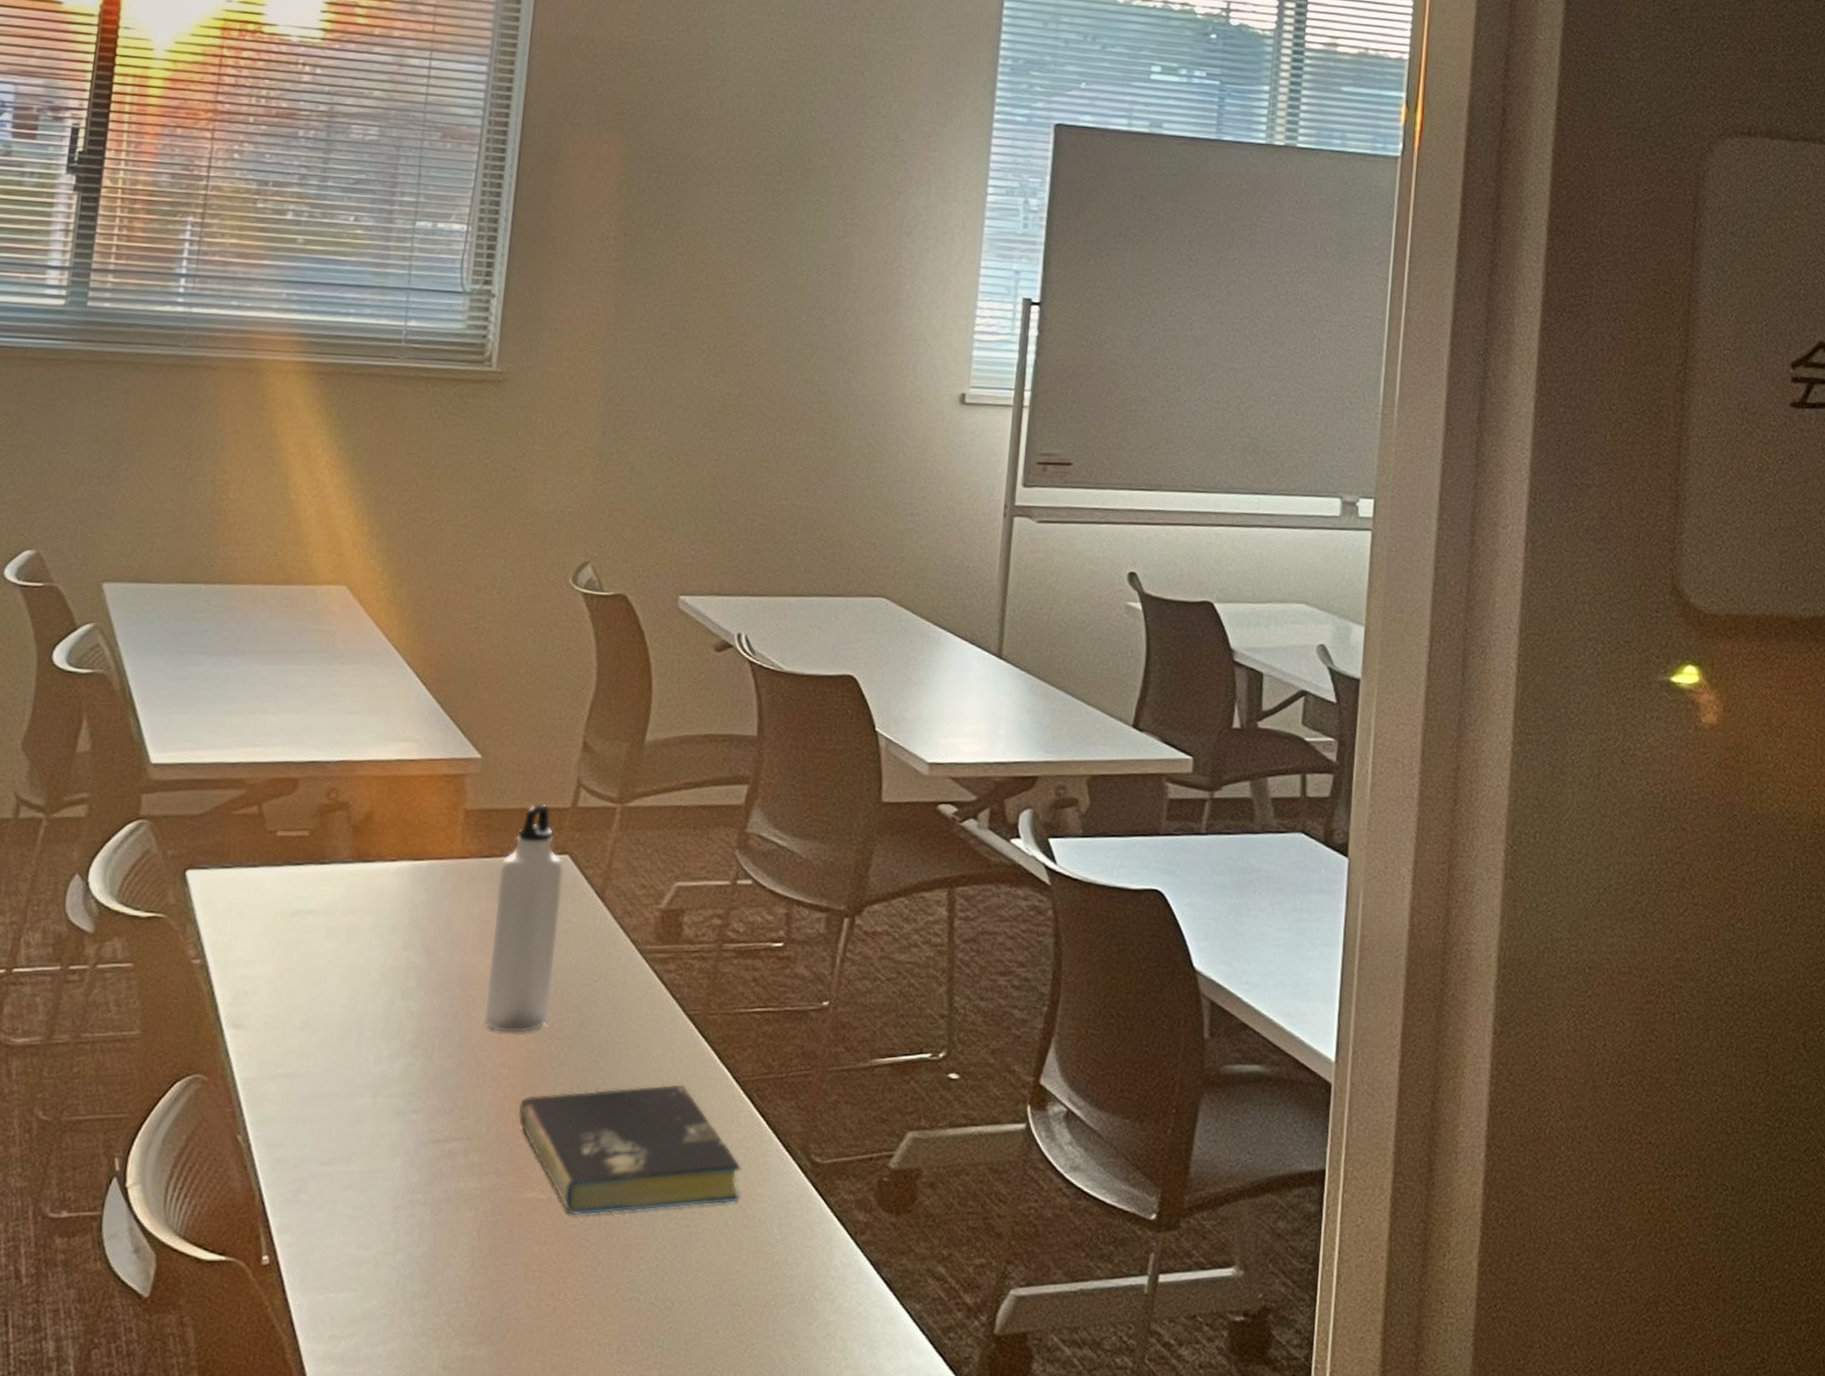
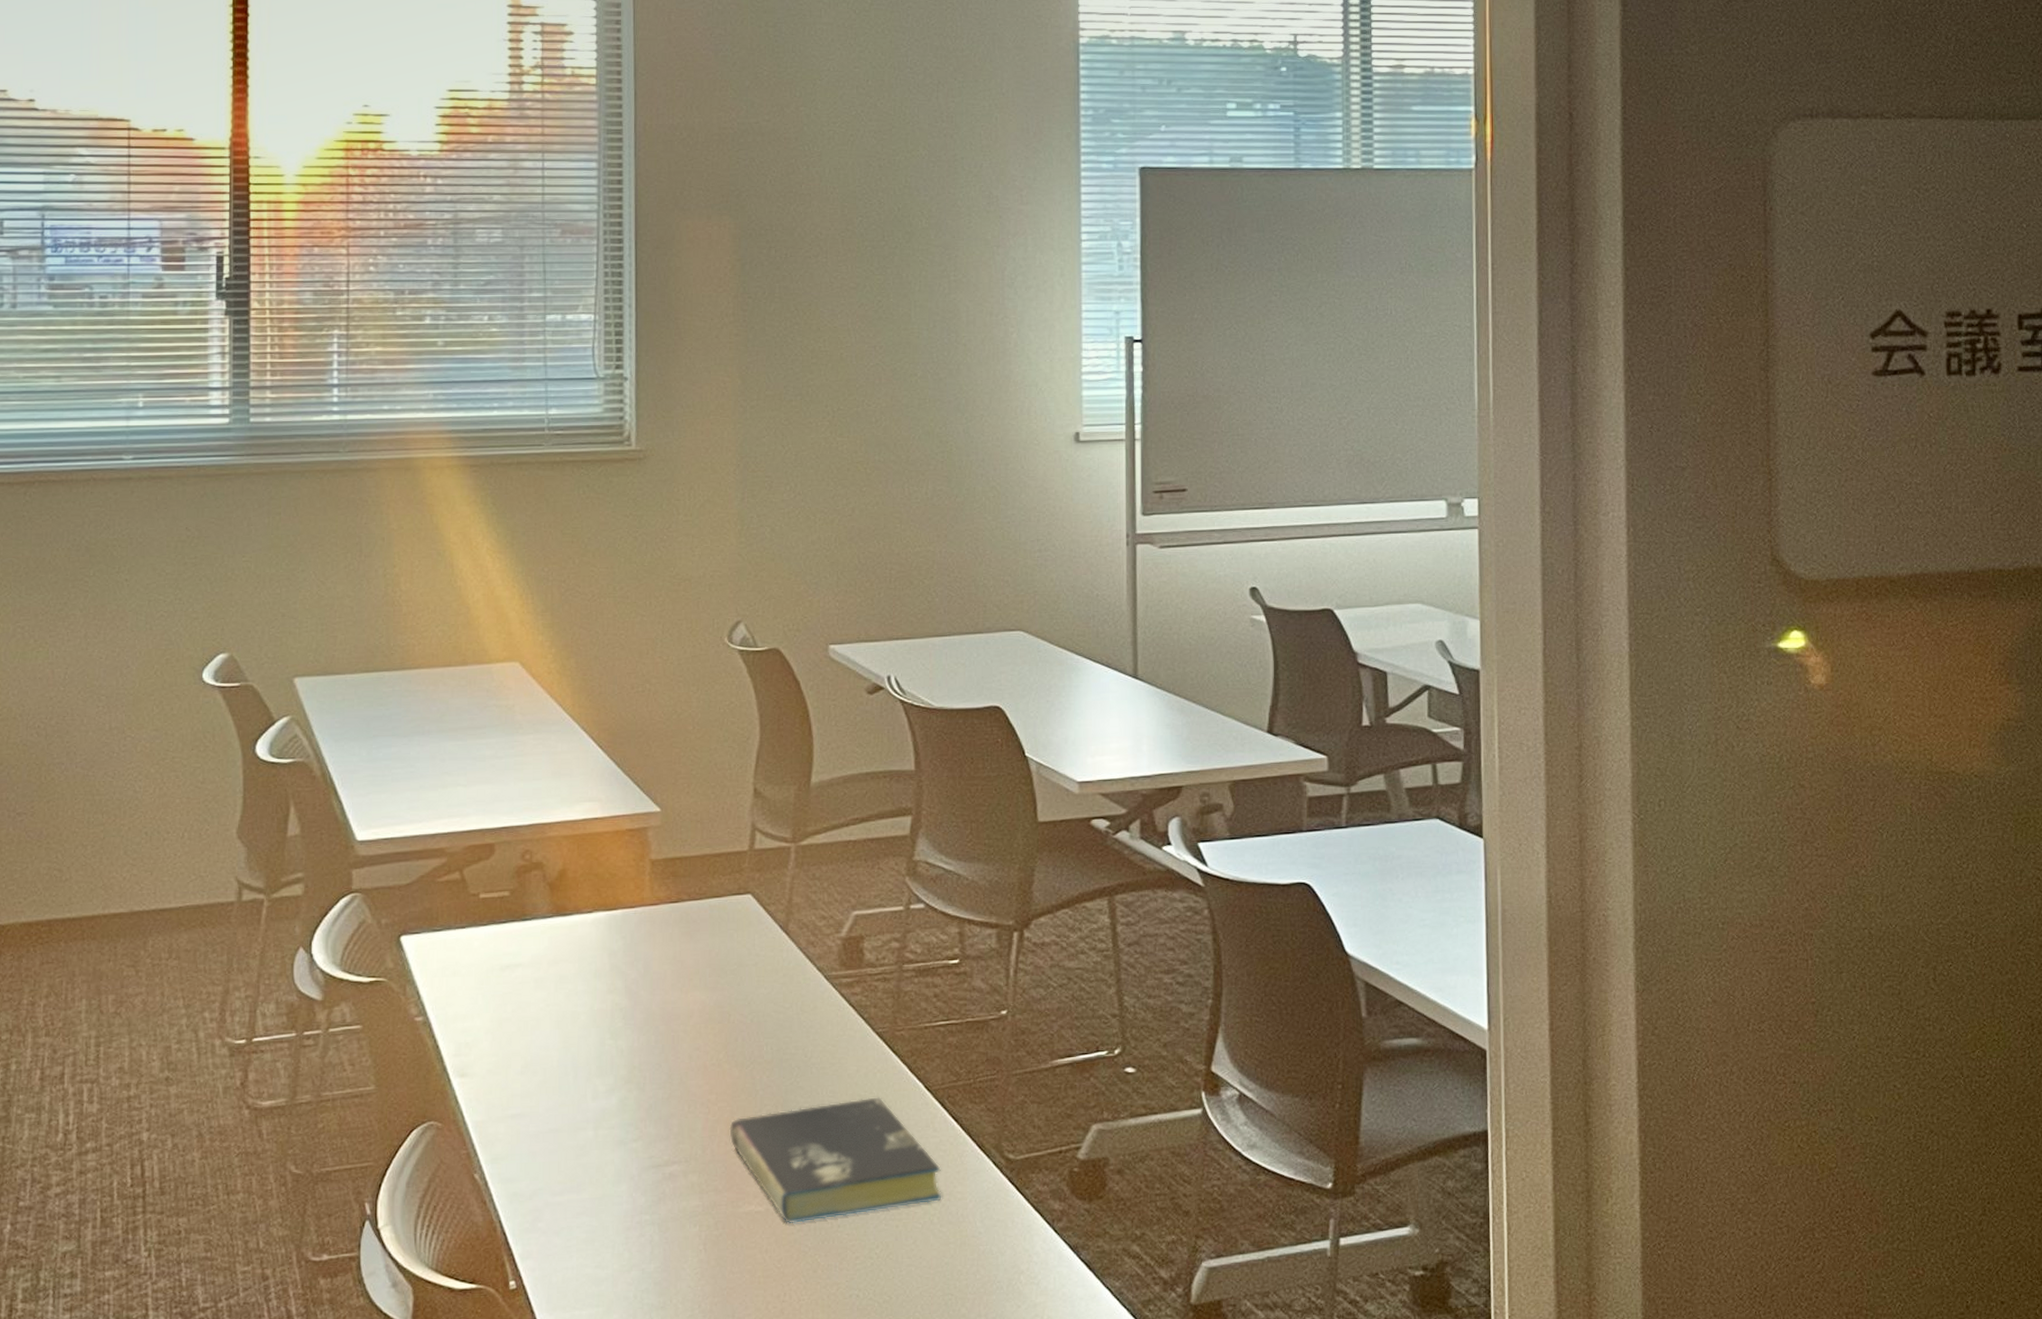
water bottle: present [484,803,564,1033] -> none [688,849,748,1062]

